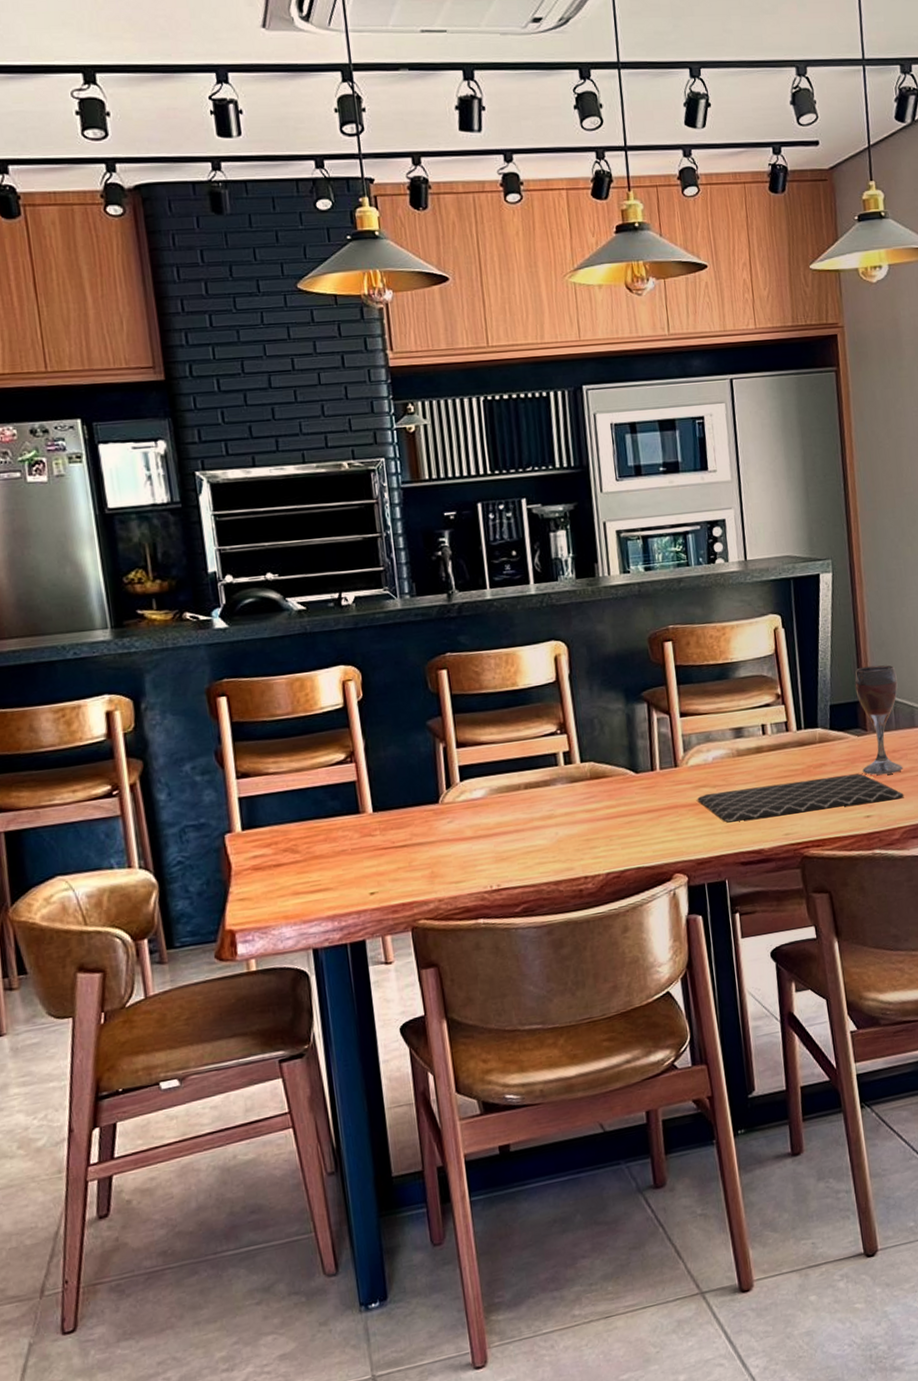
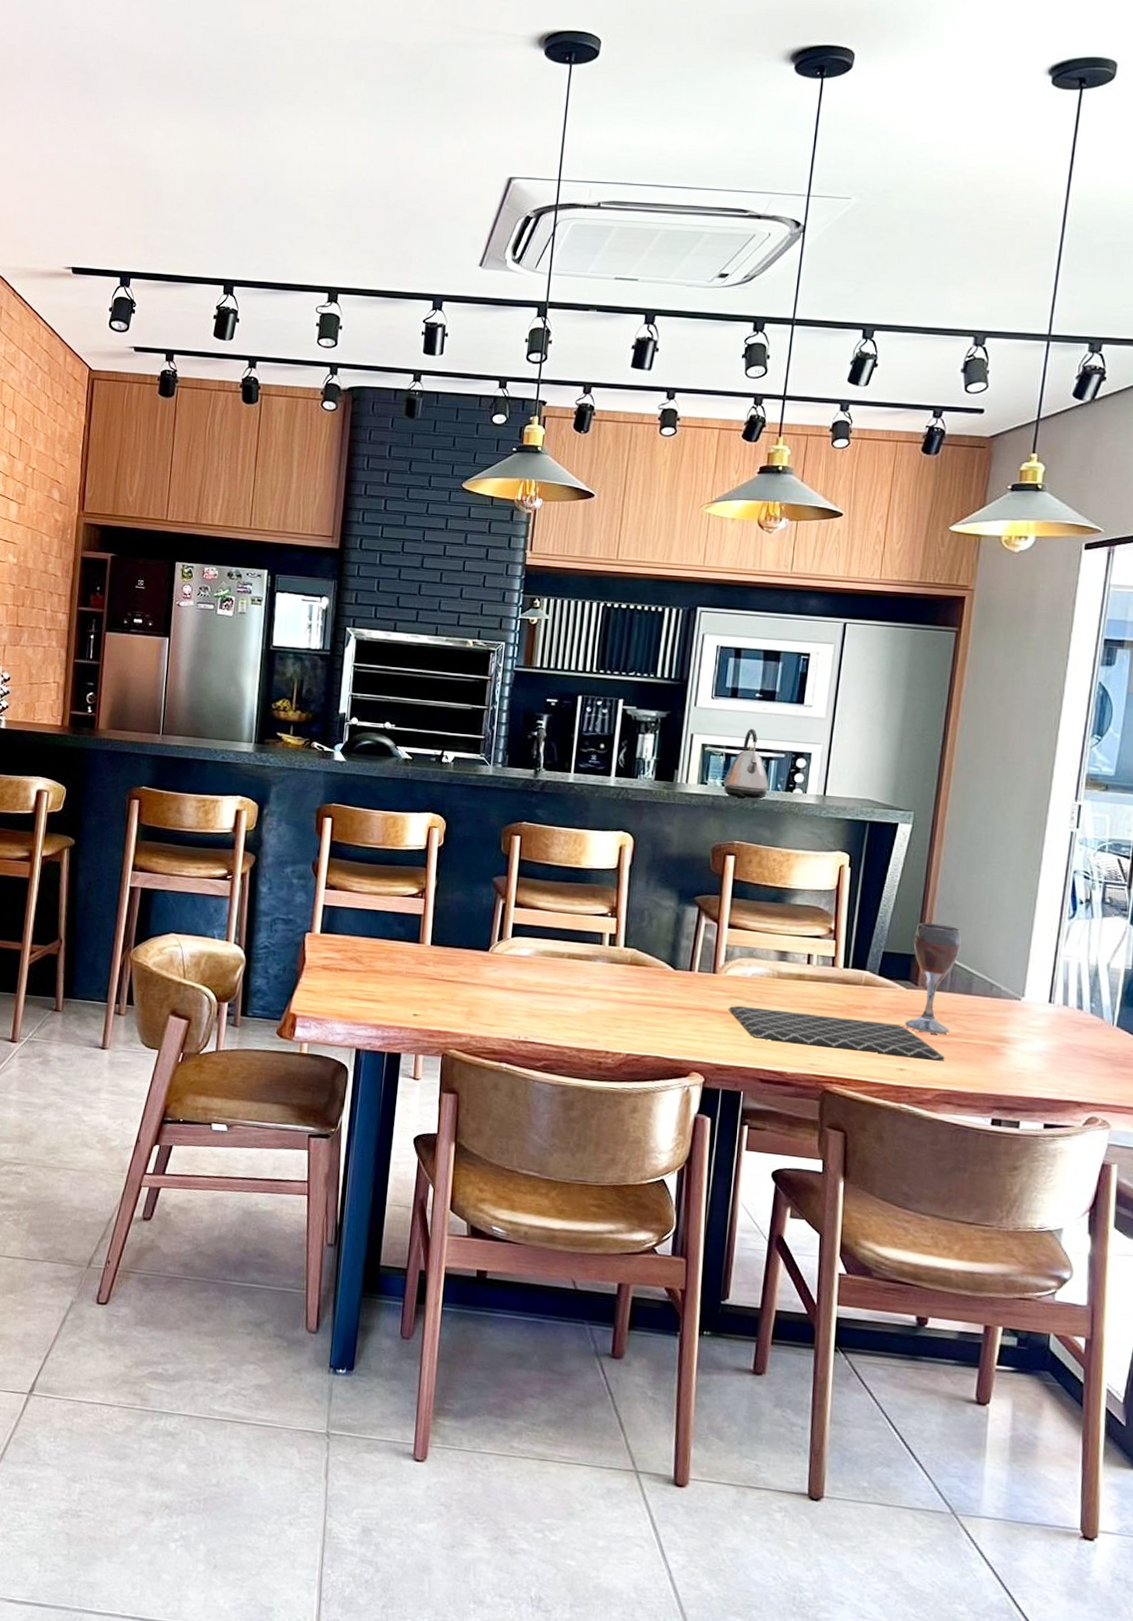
kettle: none [644,504,692,581] -> present [722,728,770,799]

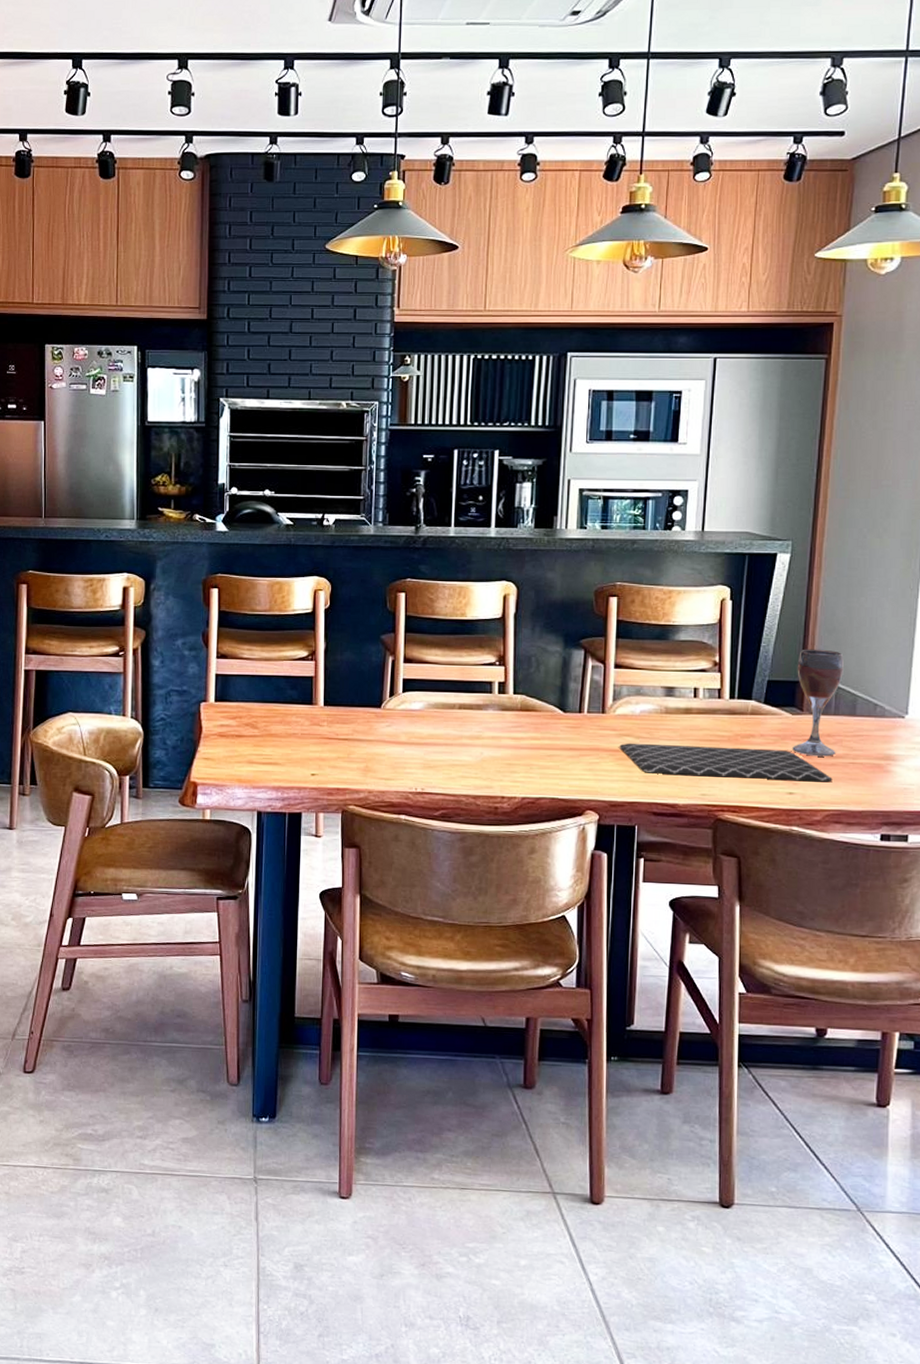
kettle: present [722,728,770,799] -> none [601,469,649,540]

